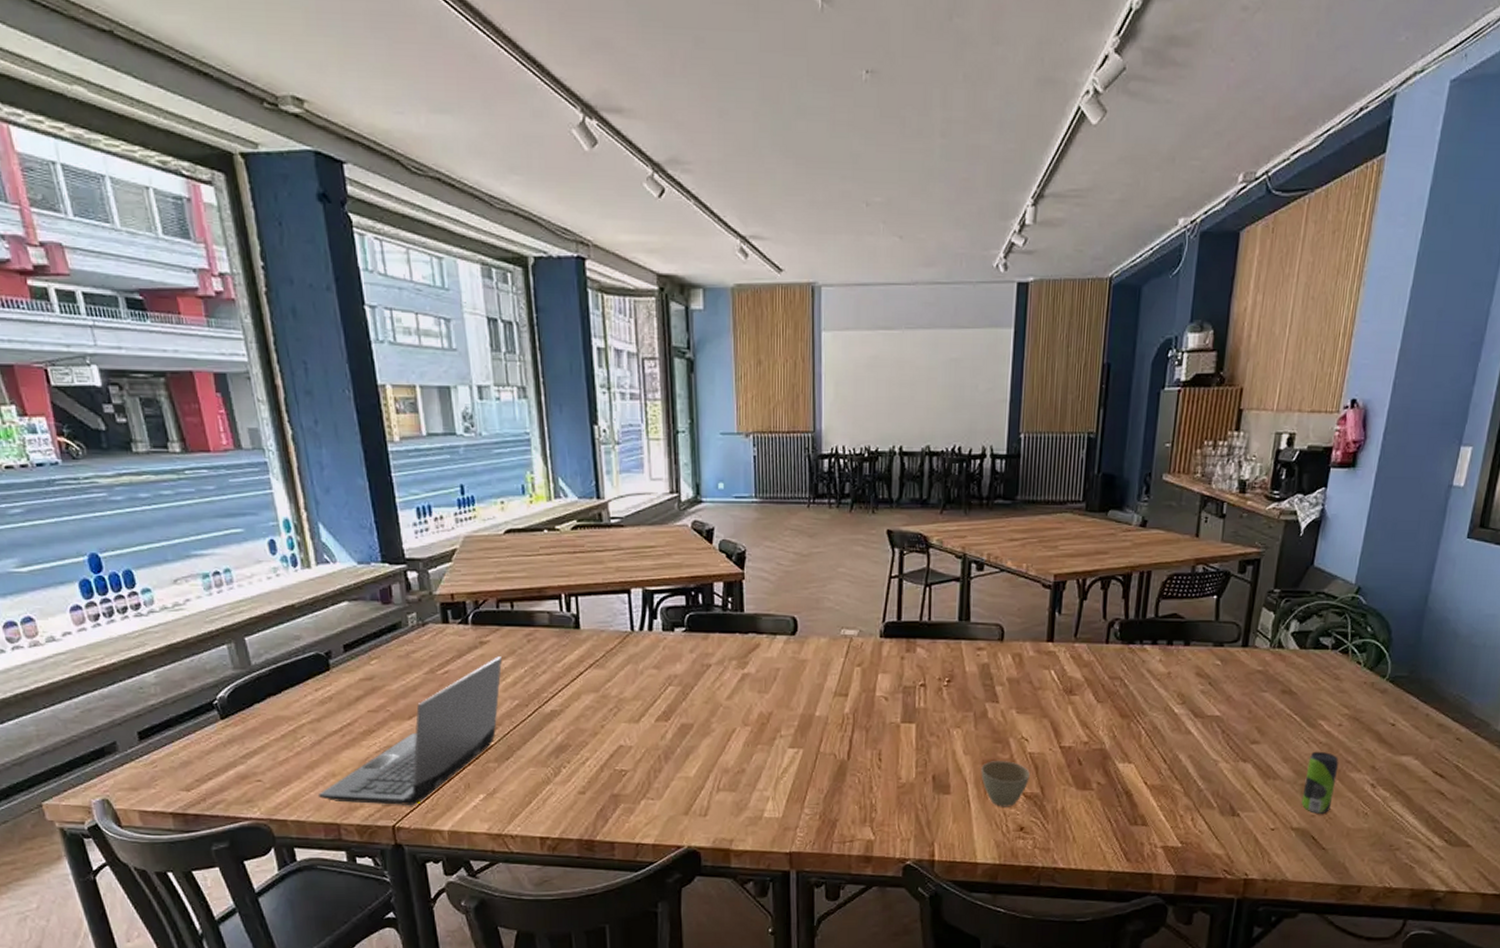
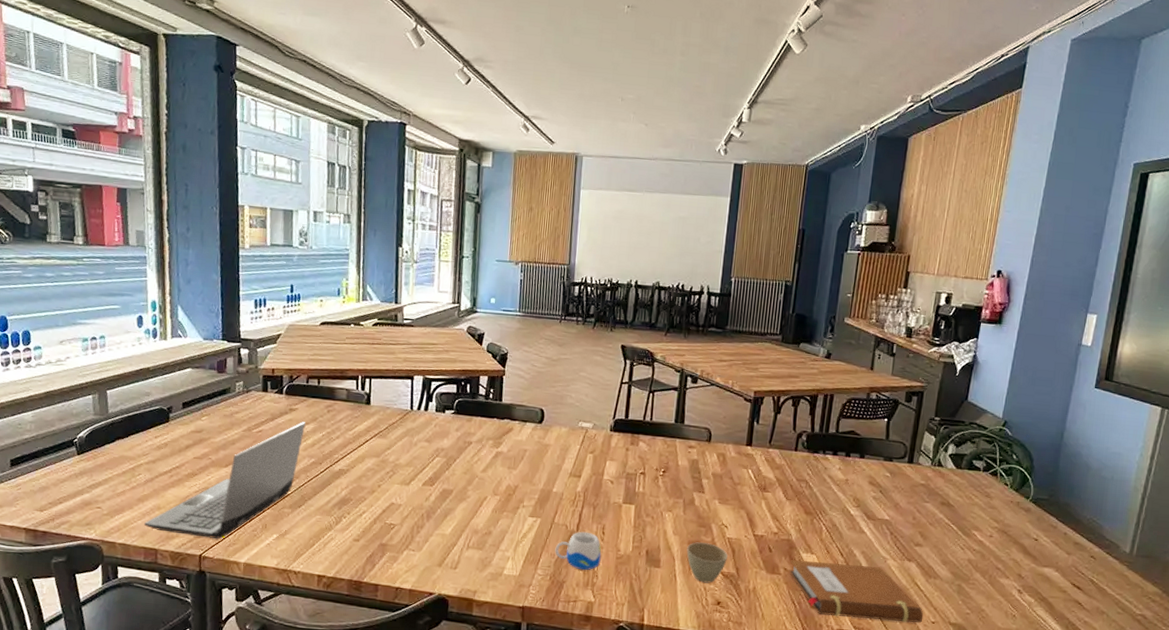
mug: none [823,760,879,805] -> present [555,531,602,571]
notebook: none [1103,772,1262,832] -> present [789,560,924,624]
beverage can: present [1301,751,1339,814] -> none [958,557,990,613]

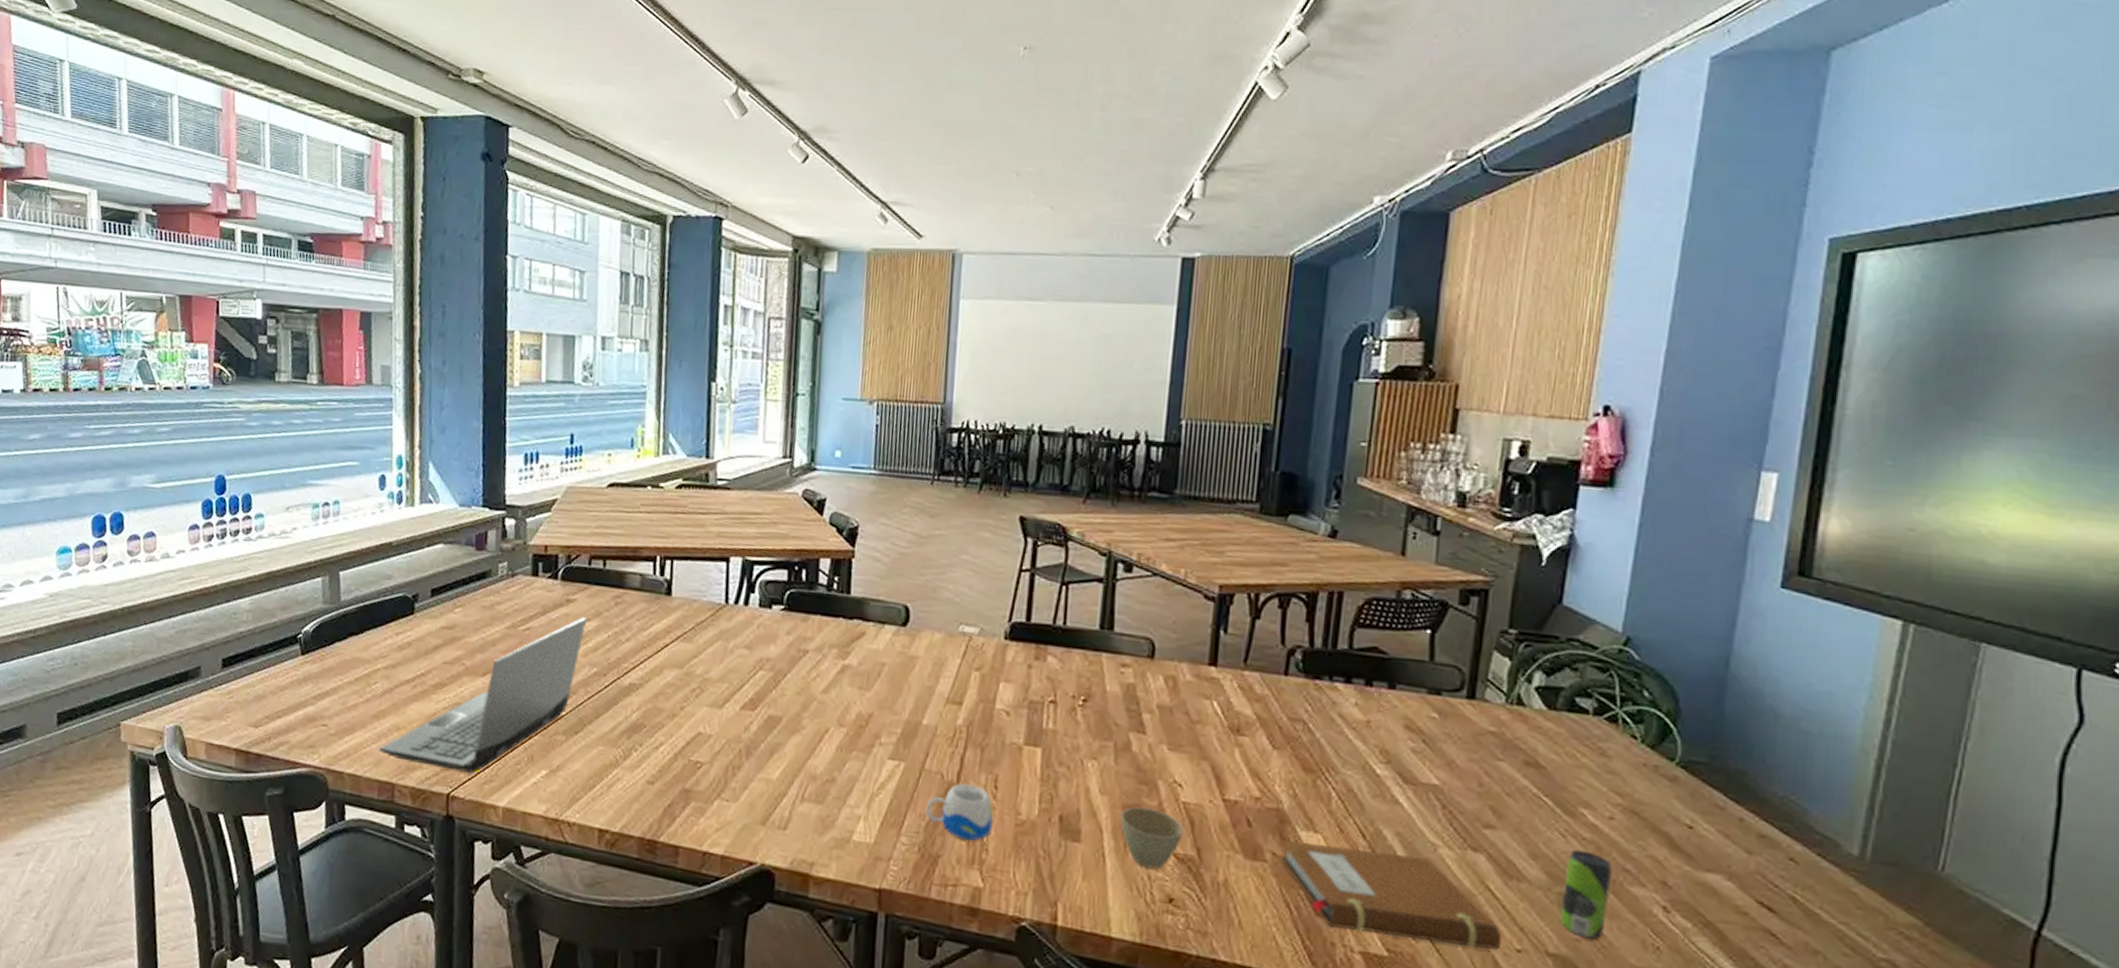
beverage can: none [958,557,990,613] -> present [1560,849,1613,939]

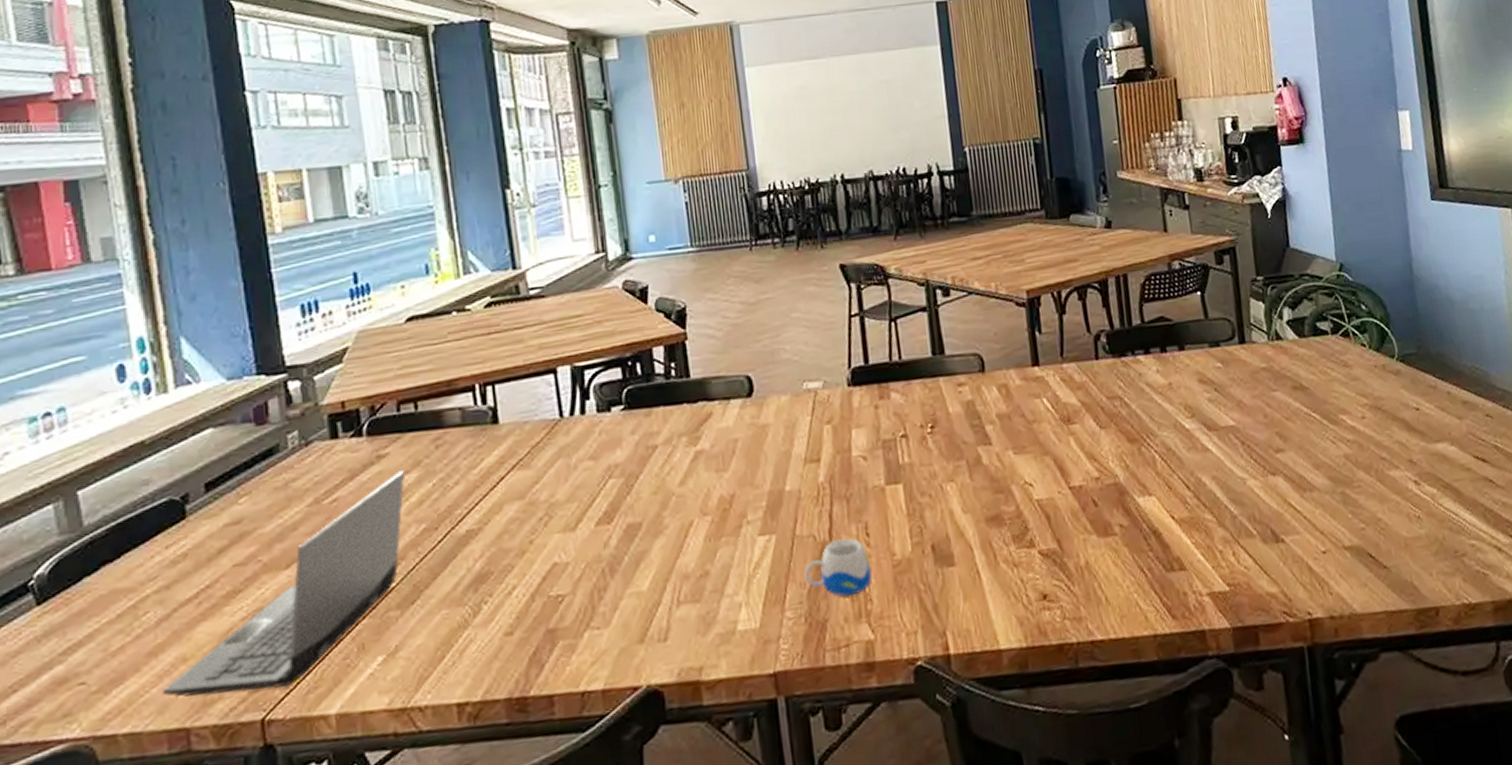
cup: present [1120,806,1183,870] -> none [985,513,1043,573]
notebook: present [1279,840,1502,951] -> none [1124,493,1311,578]
beverage can: present [1560,849,1613,939] -> none [1341,450,1380,526]

